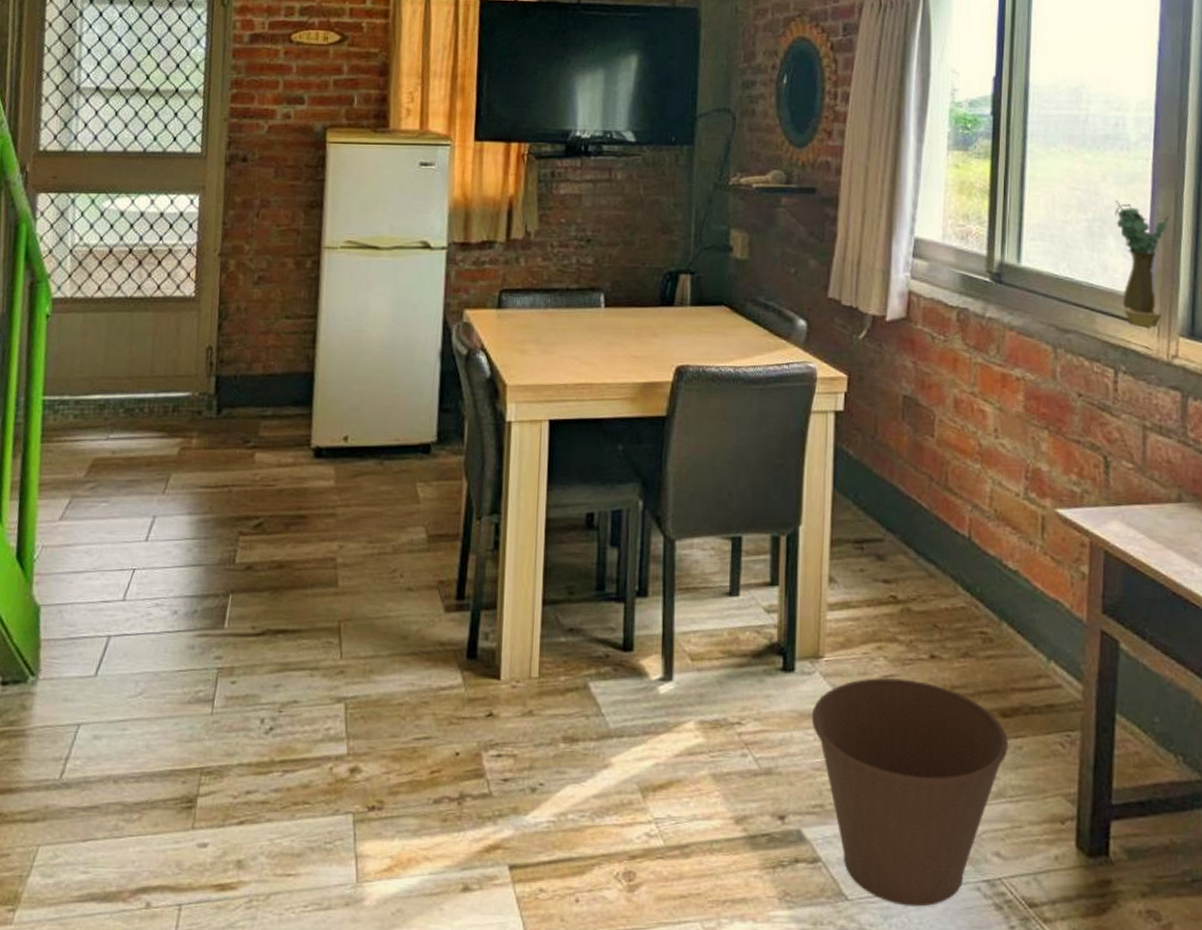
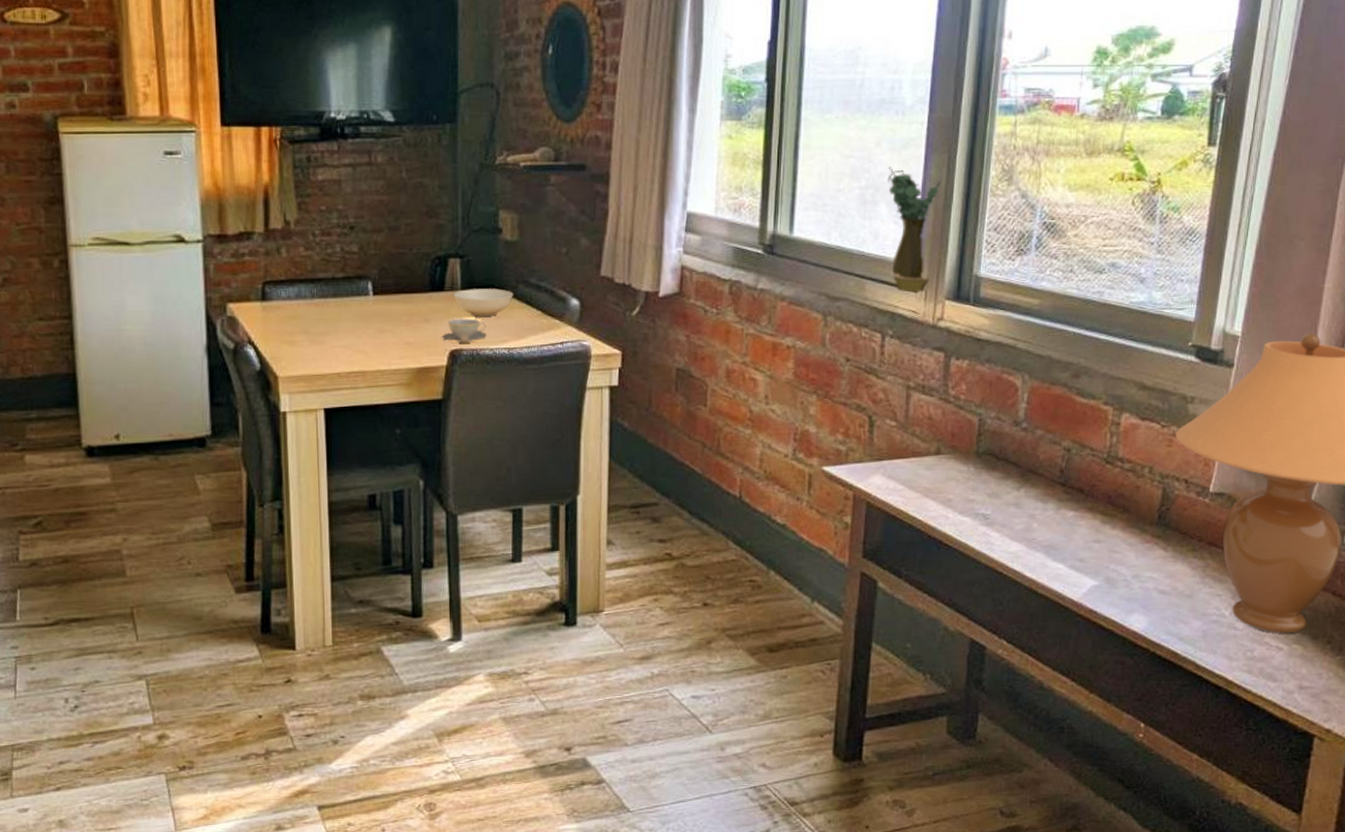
teacup: none [668,334,714,359] -> present [441,318,487,342]
bowl: none [682,305,742,334] -> present [453,288,514,317]
basket: present [811,678,1008,907] -> none [593,625,774,813]

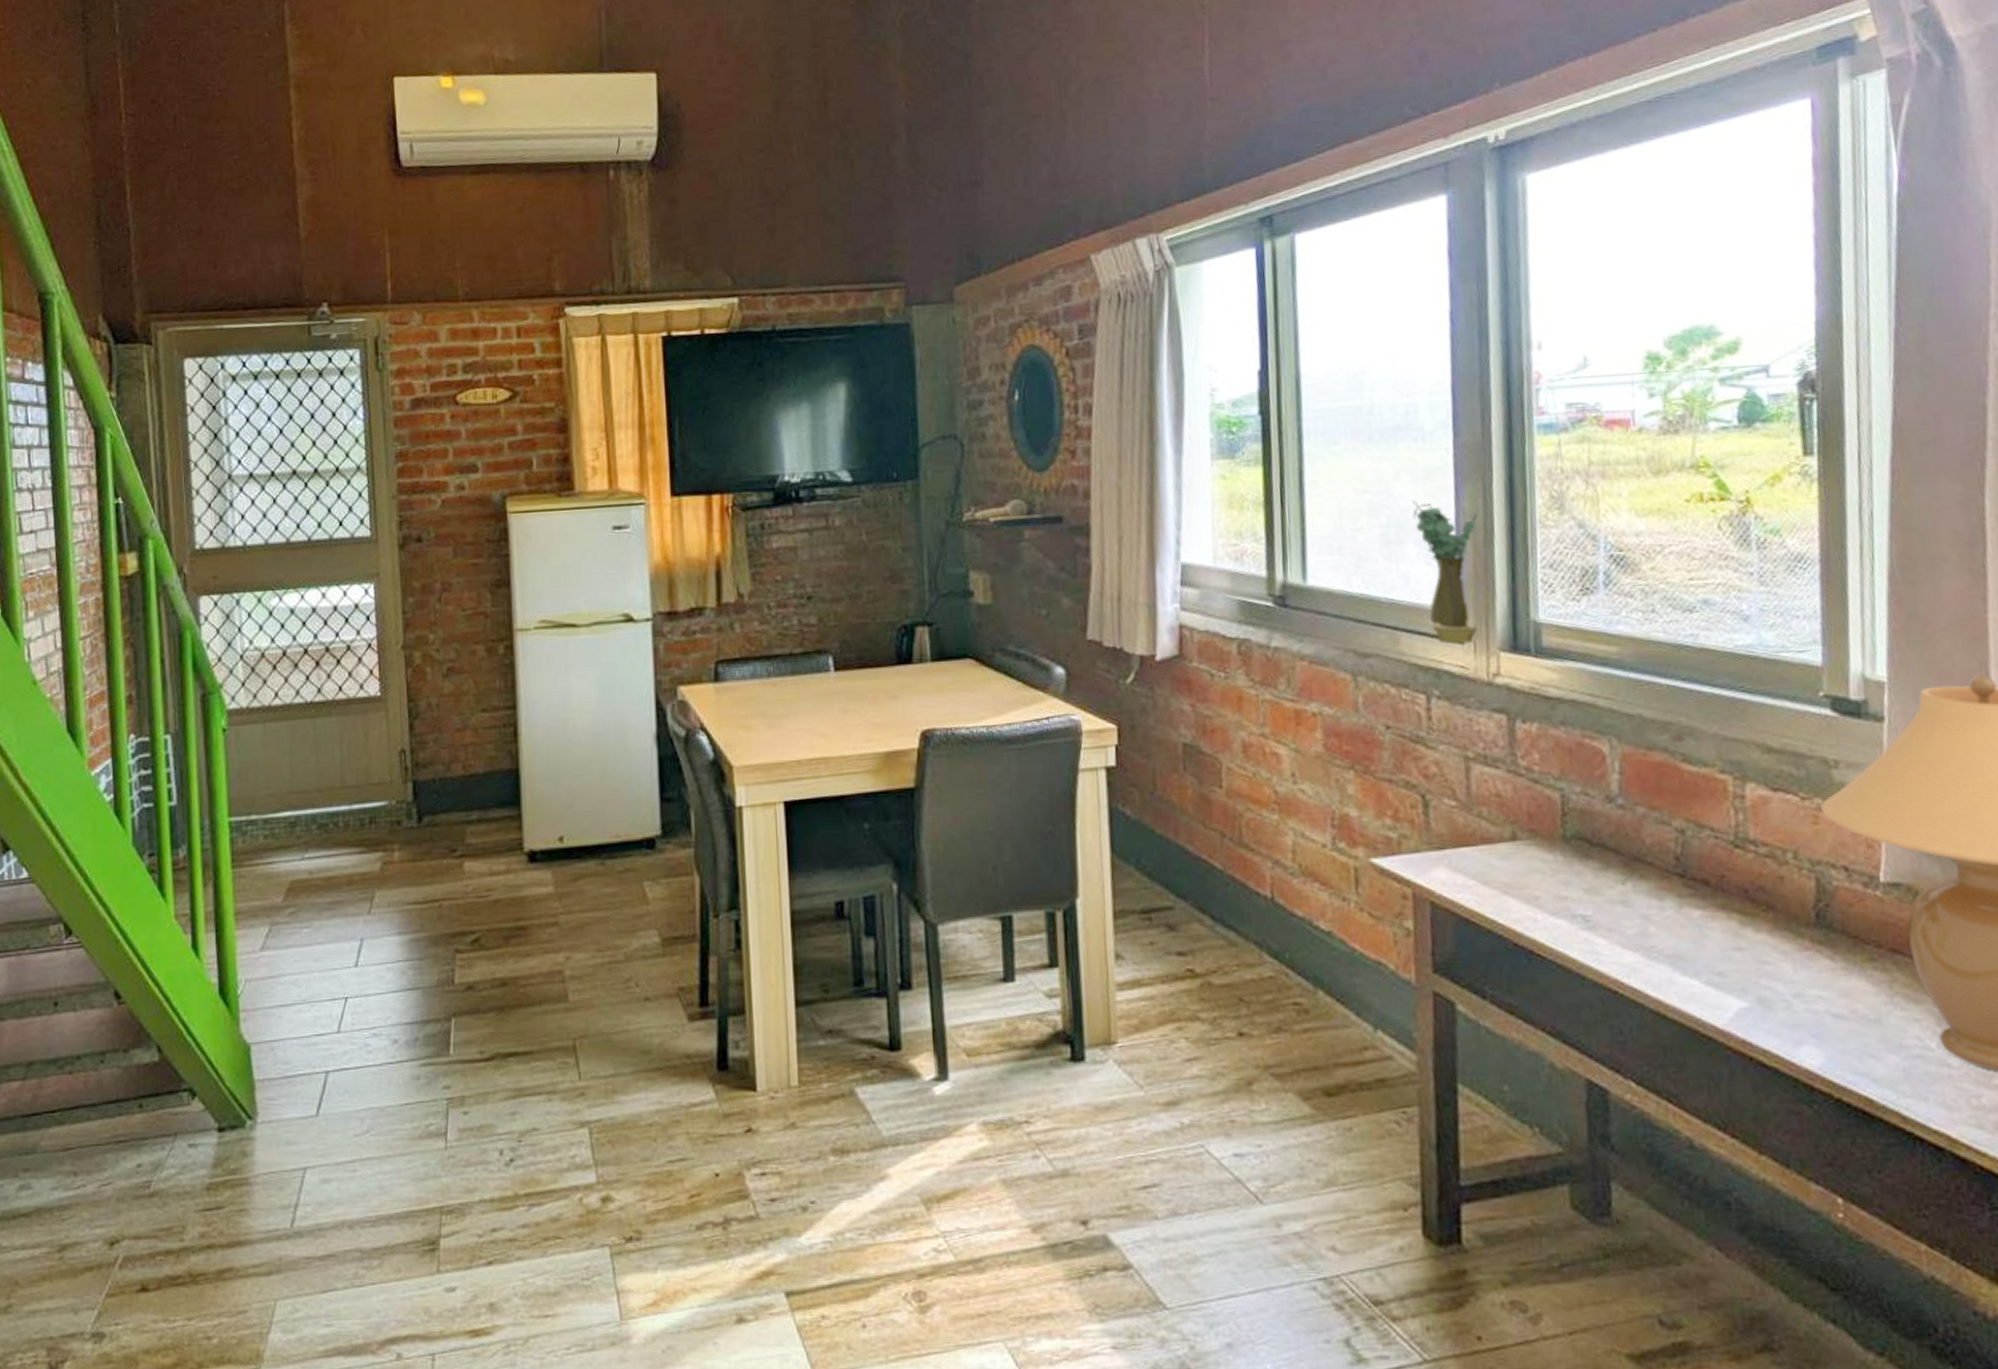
teacup: present [441,318,487,342] -> none [911,693,962,721]
bowl: present [453,288,514,317] -> none [922,658,990,691]

